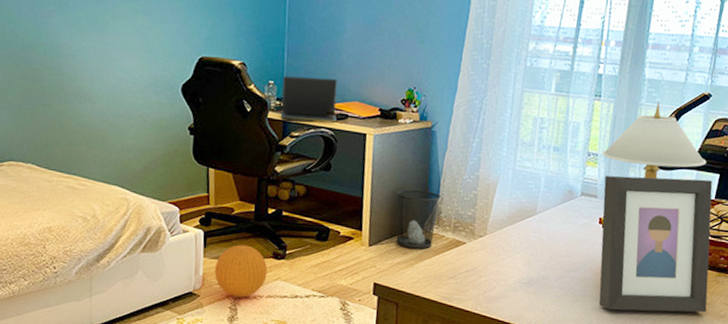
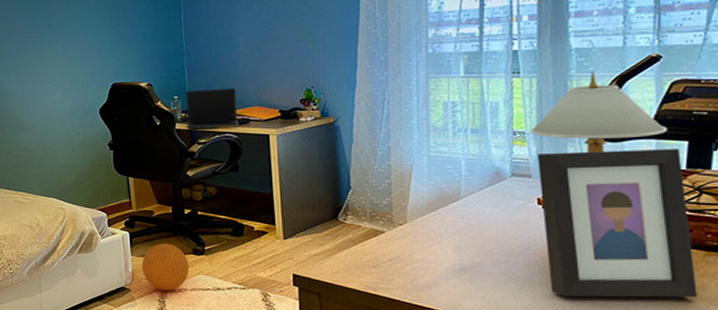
waste bin: present [396,189,440,249] -> none [307,182,351,240]

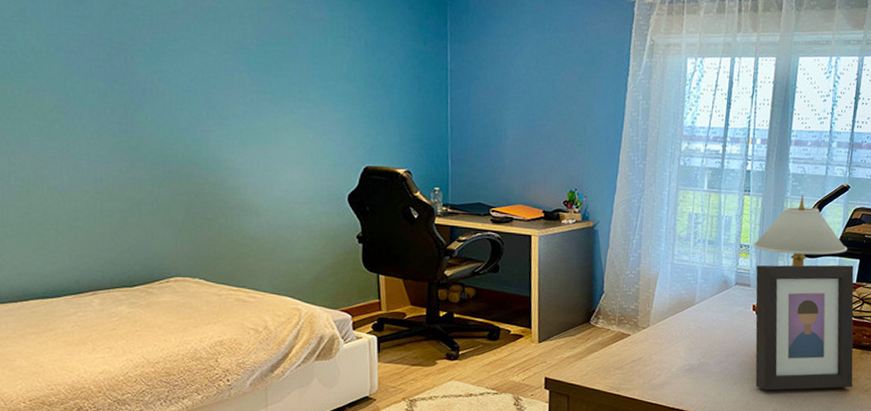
basketball: present [142,243,189,291] -> none [389,348,442,399]
laptop computer: present [186,88,239,130] -> none [447,182,502,227]

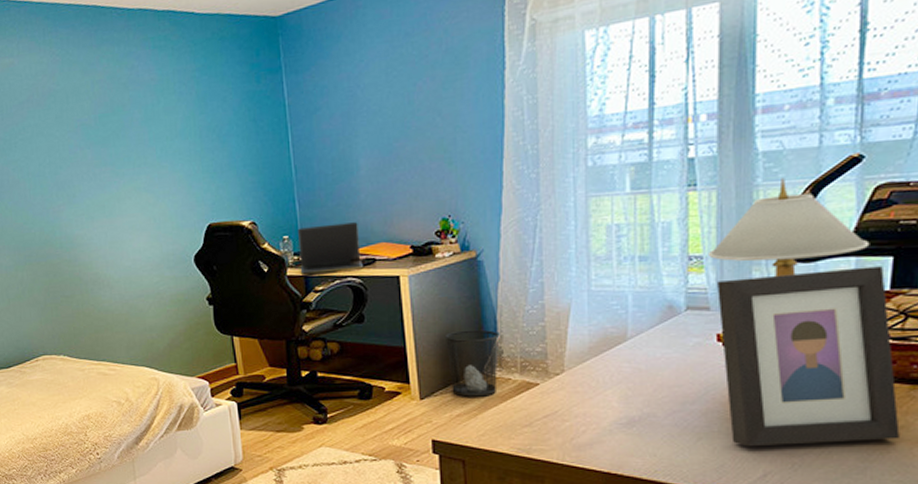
laptop computer: none [447,182,502,227] -> present [298,222,363,275]
waste bin: none [563,286,604,343] -> present [446,329,499,397]

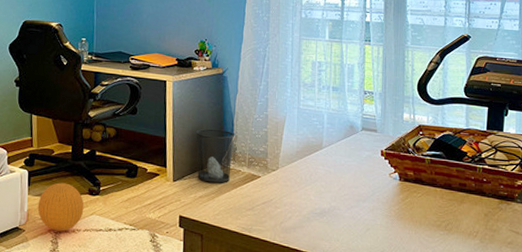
basketball: none [253,412,310,468] -> present [37,182,84,232]
laptop computer: present [298,222,363,275] -> none [92,33,140,73]
table lamp: present [707,177,870,277] -> none [376,44,474,113]
picture frame: present [716,266,900,447] -> none [381,111,494,240]

